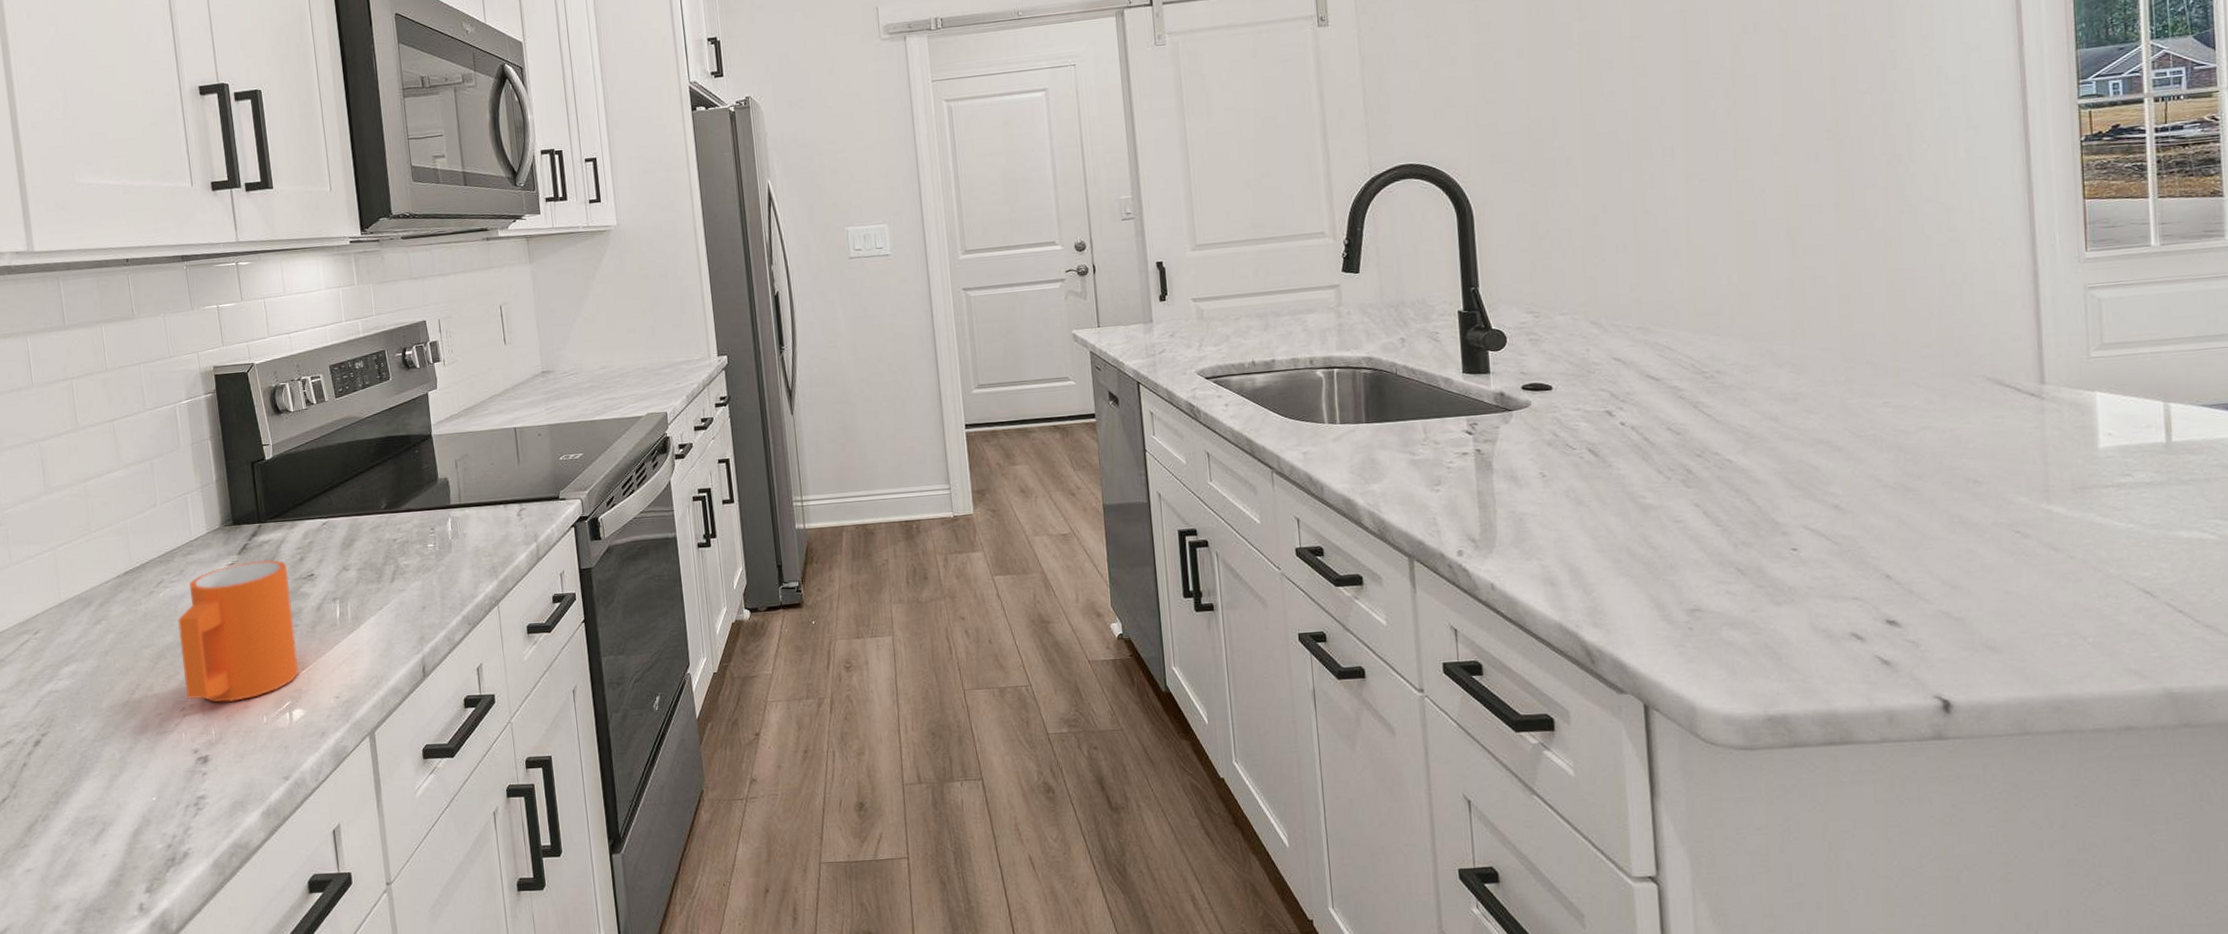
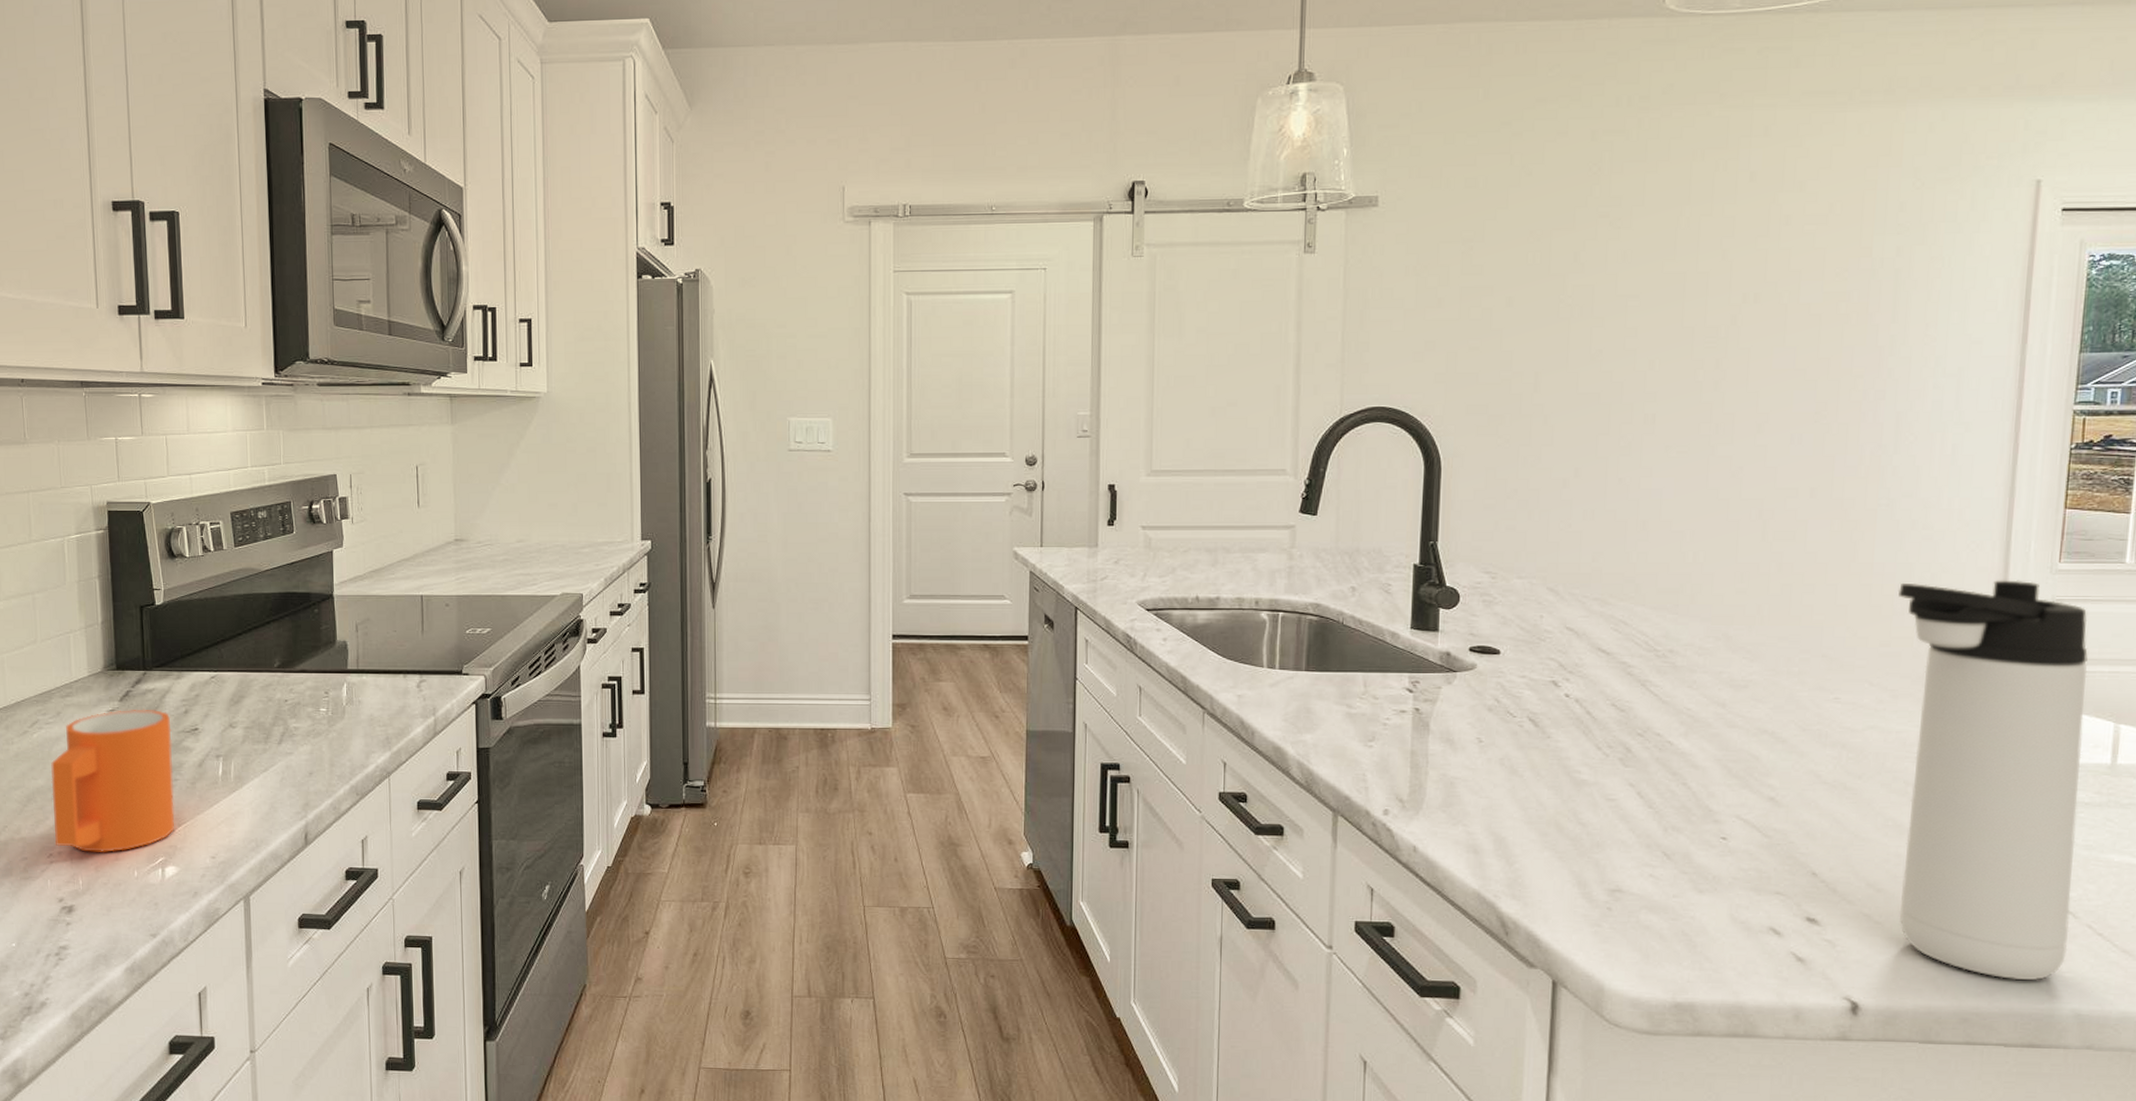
thermos bottle: none [1933,272,2151,664] -> present [1898,580,2088,980]

